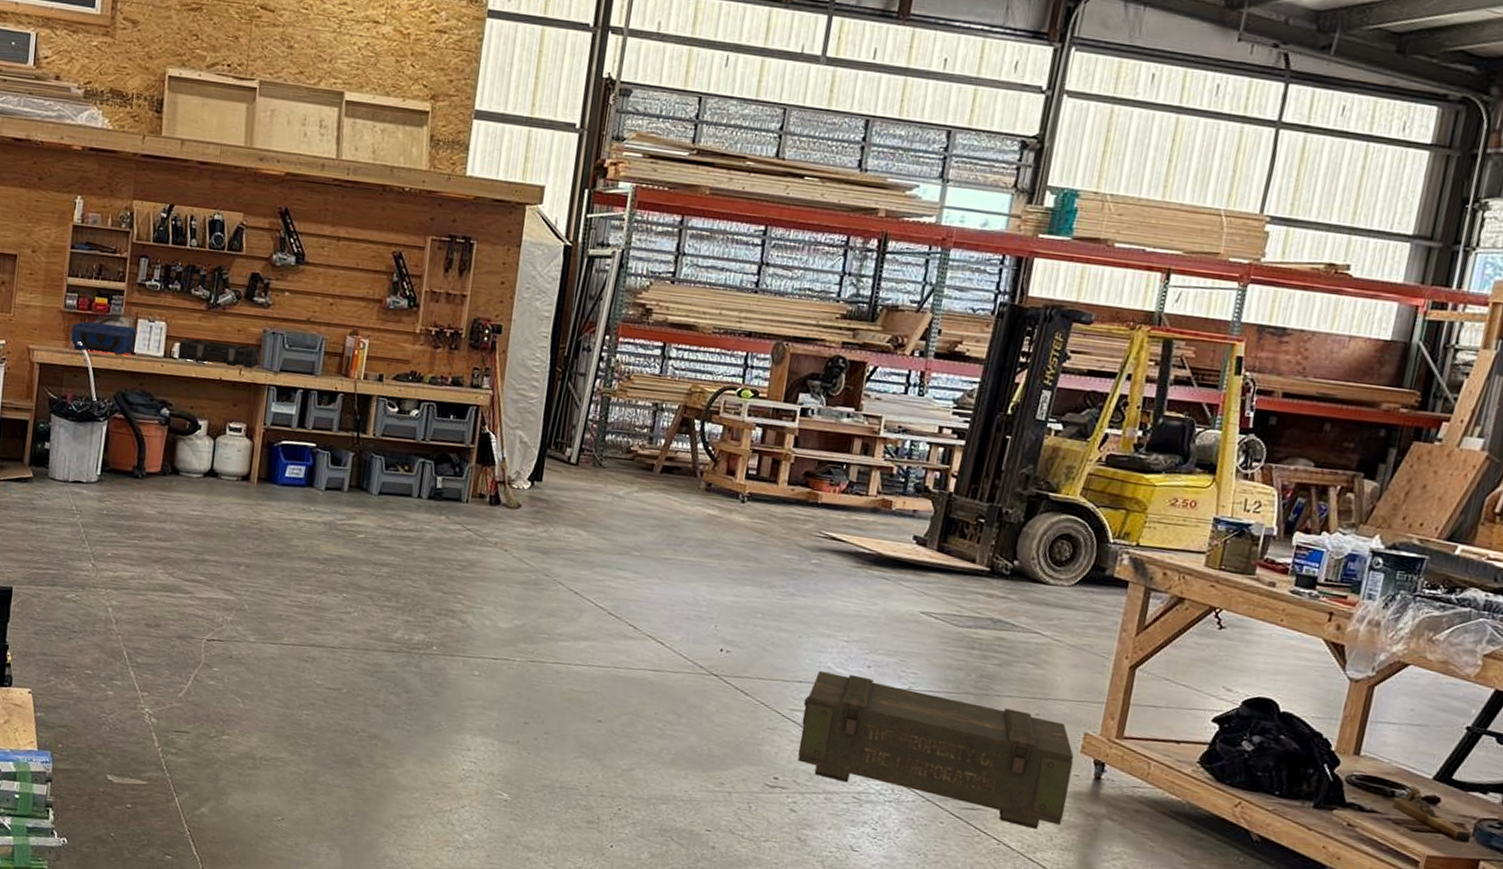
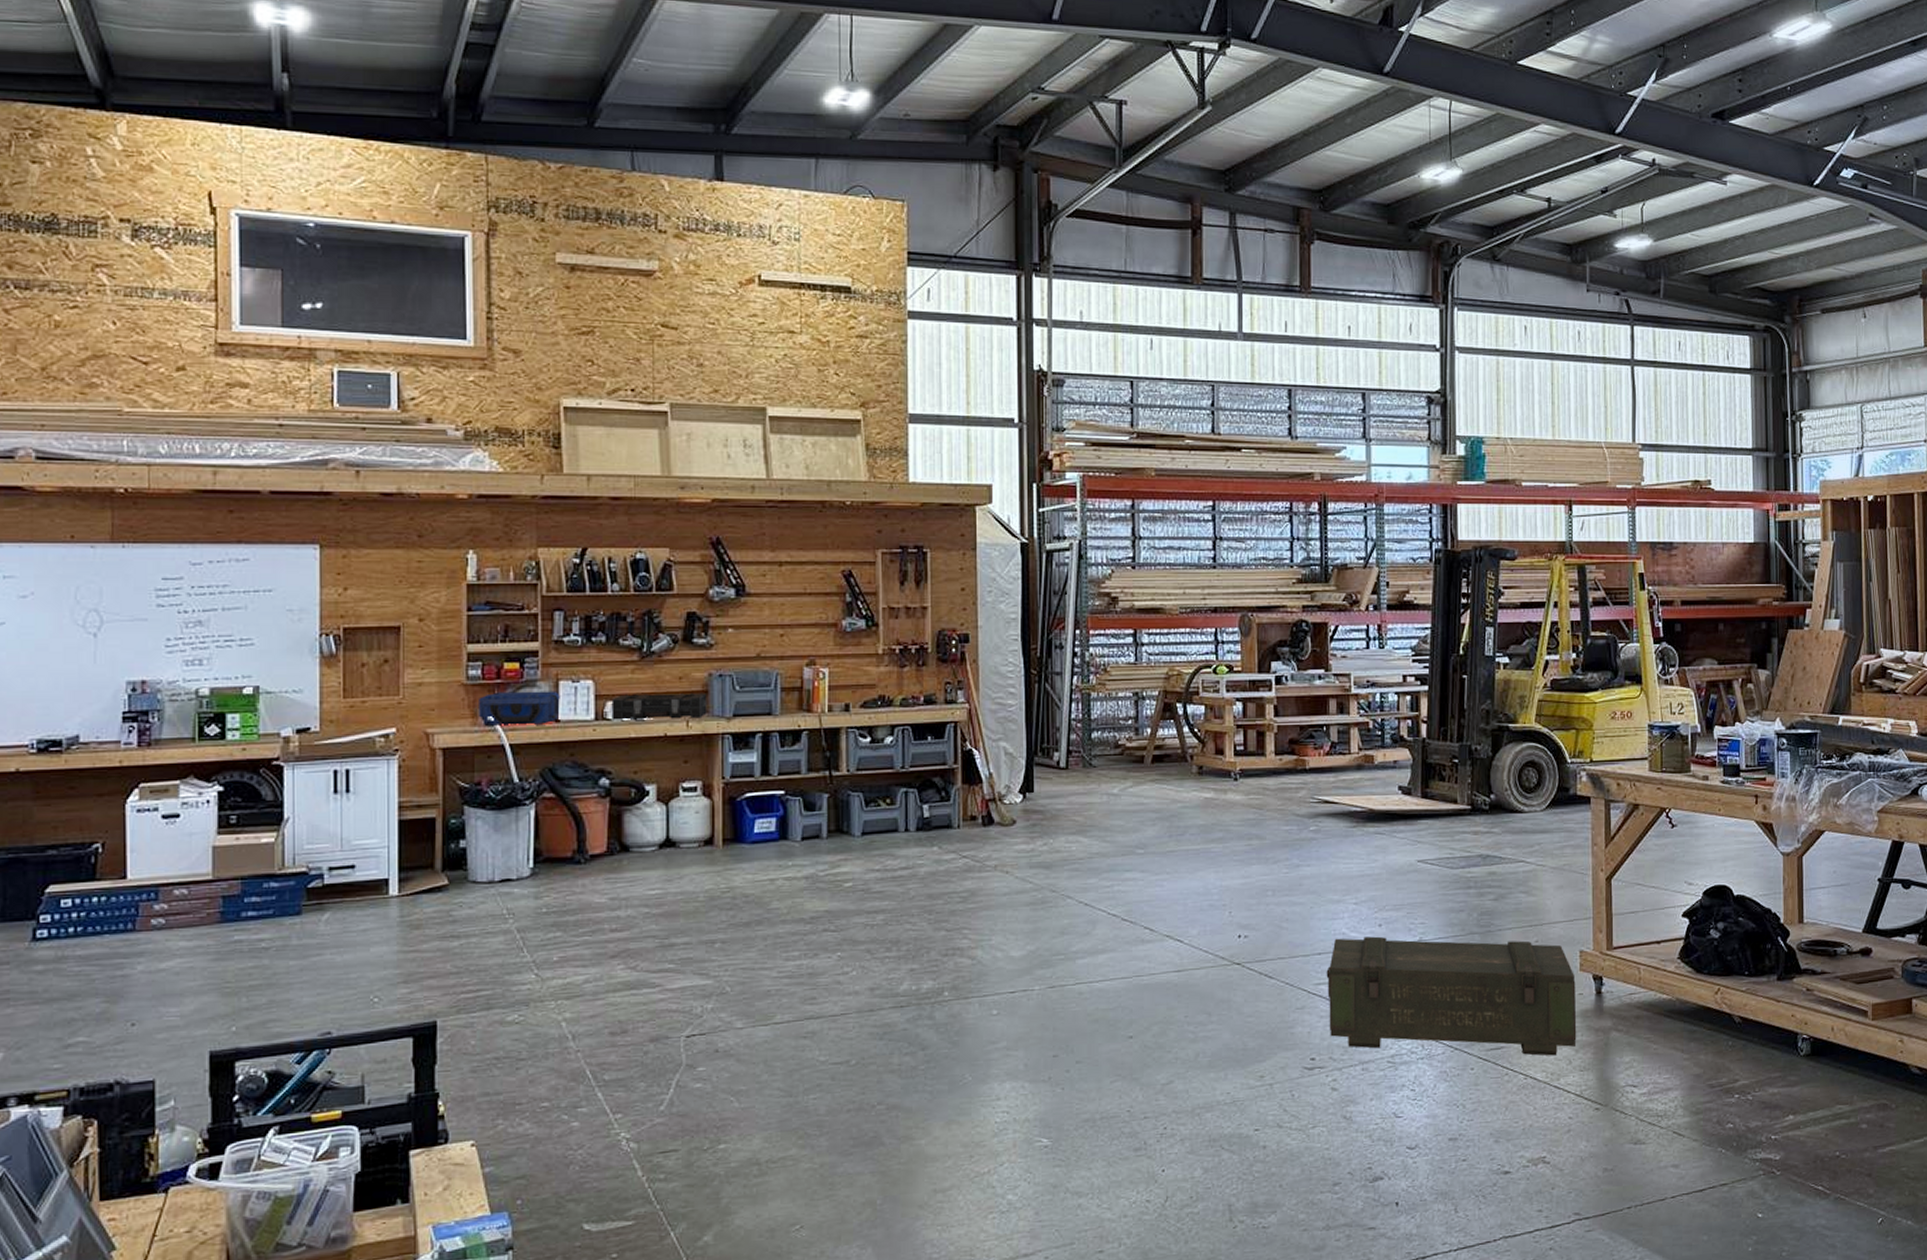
hand plane: present [1392,785,1471,844] -> none [1836,941,1902,986]

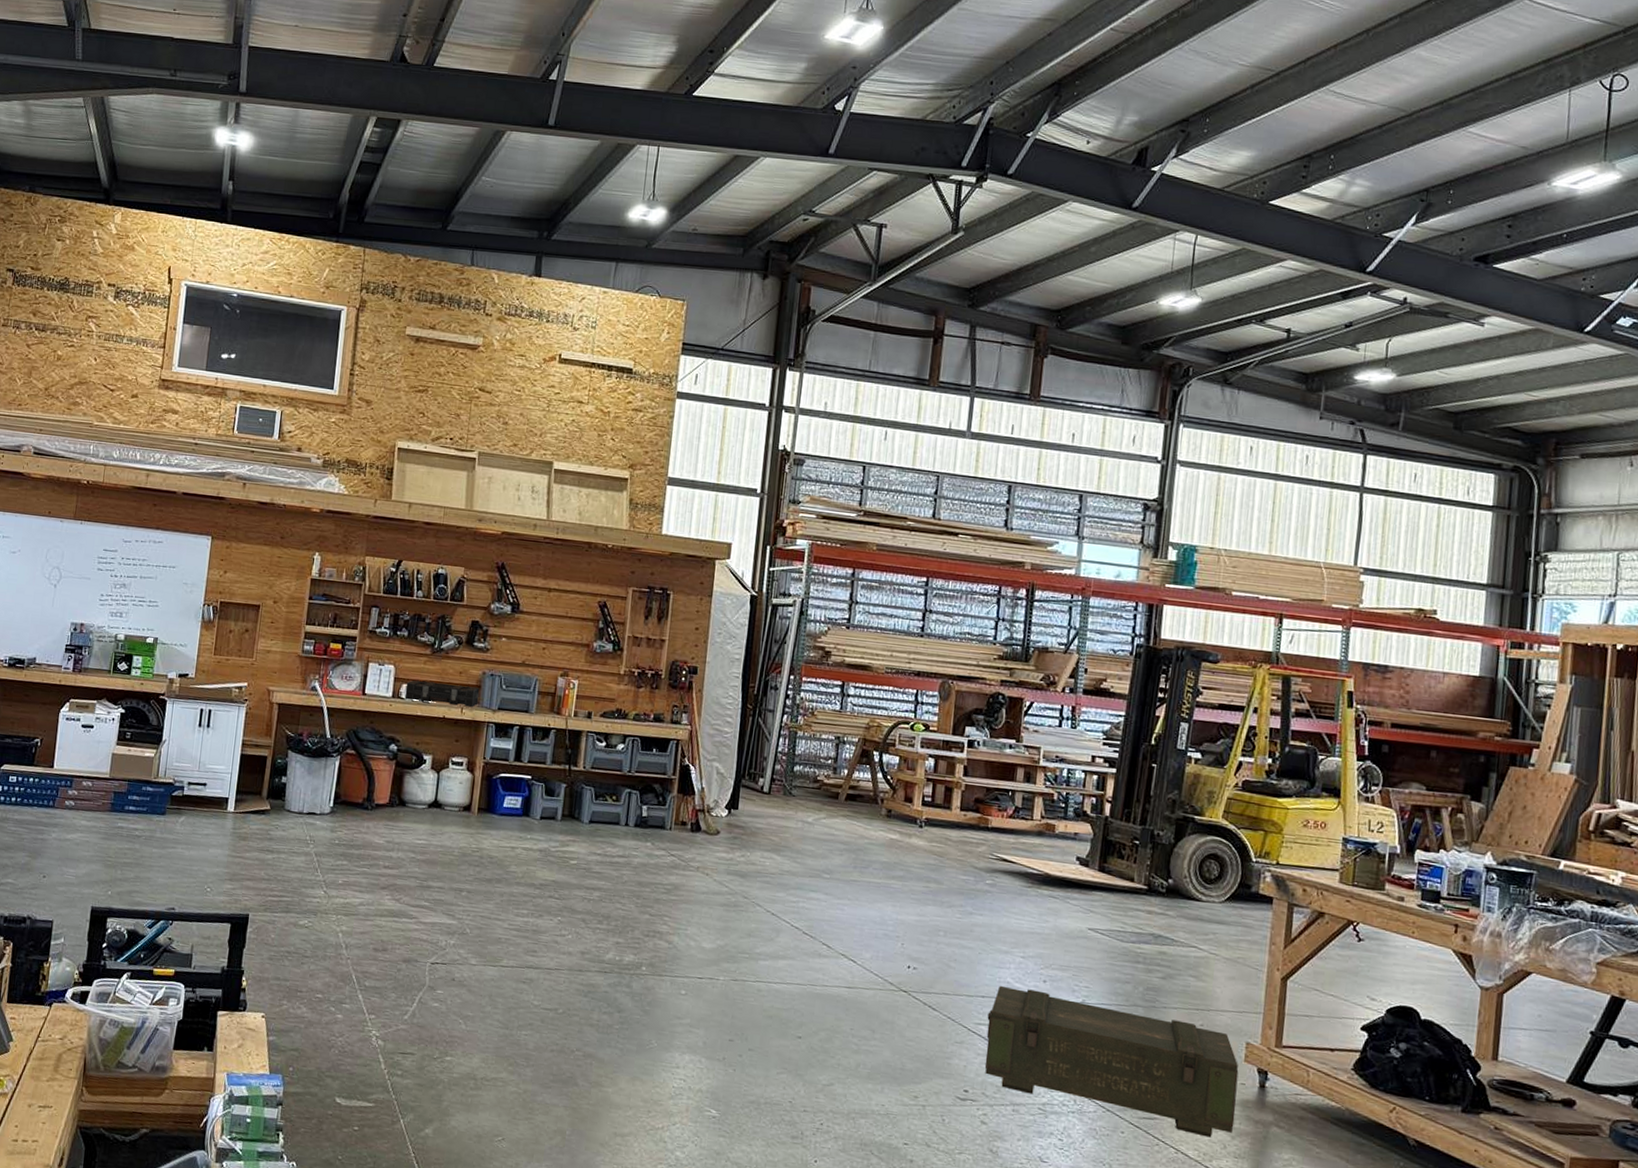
toolbox: present [479,691,560,727] -> none [307,665,369,696]

